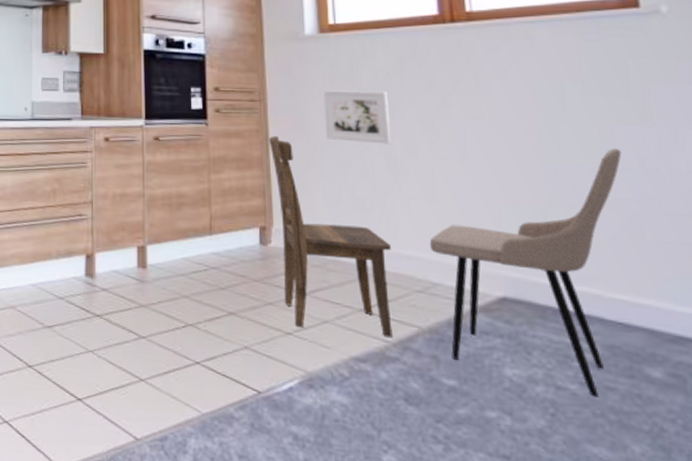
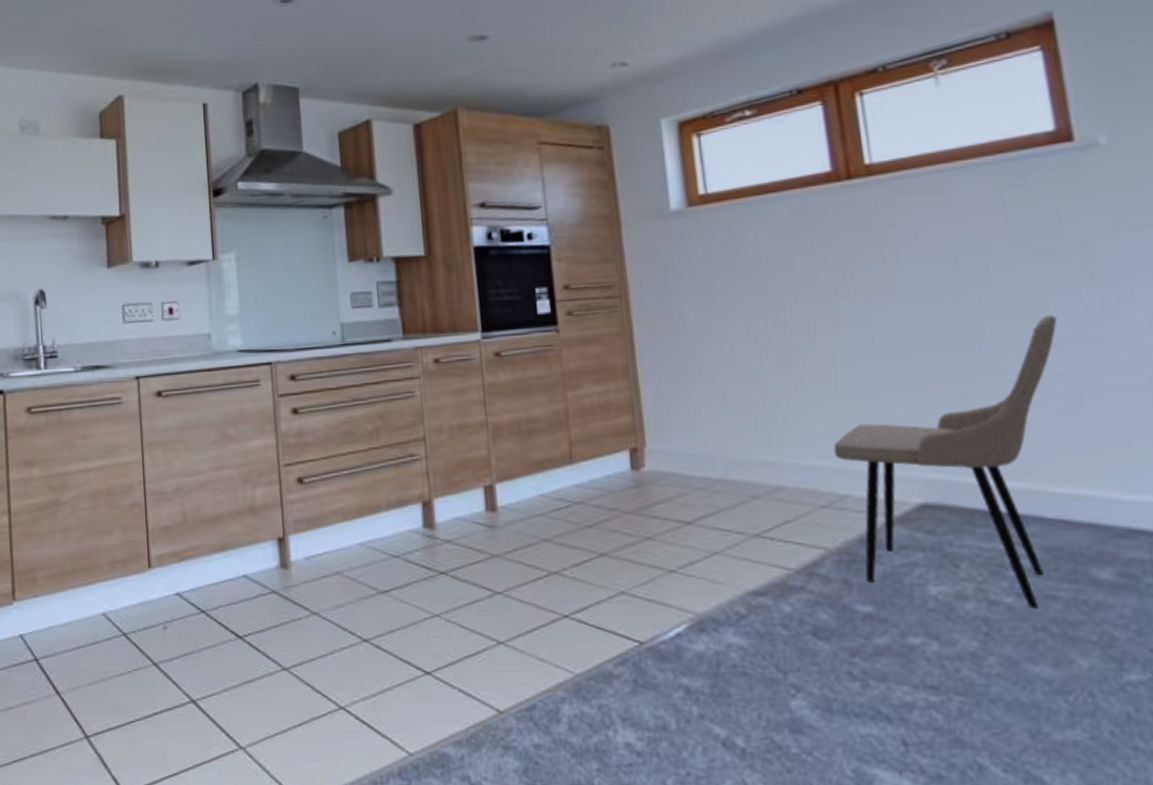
dining chair: present [268,135,393,338] -> none [633,337,795,565]
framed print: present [323,90,392,144] -> none [696,271,783,336]

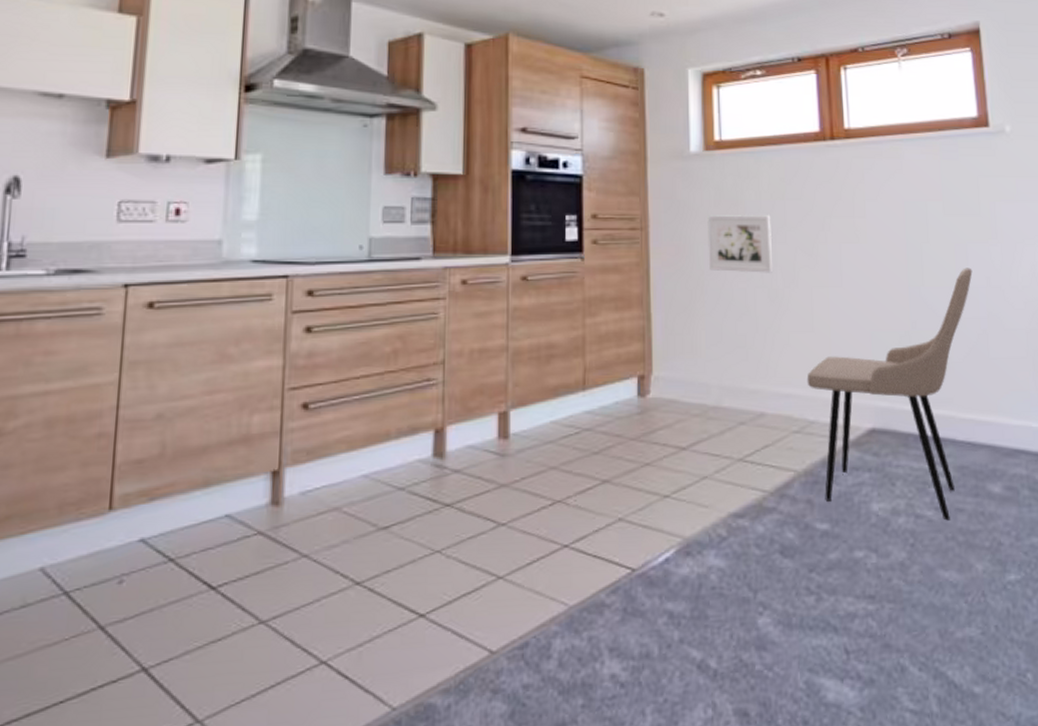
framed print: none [696,271,783,336] -> present [707,215,774,273]

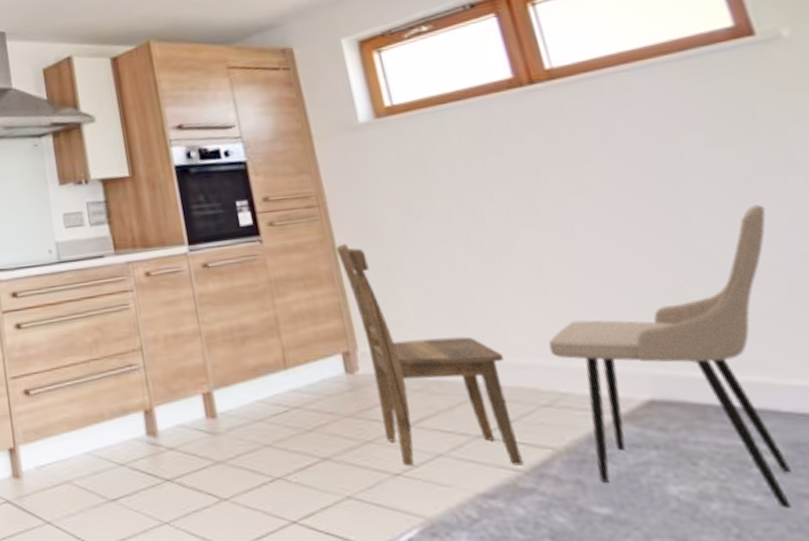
dining chair: none [649,268,772,489] -> present [335,243,524,467]
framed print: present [707,215,774,273] -> none [391,175,483,240]

